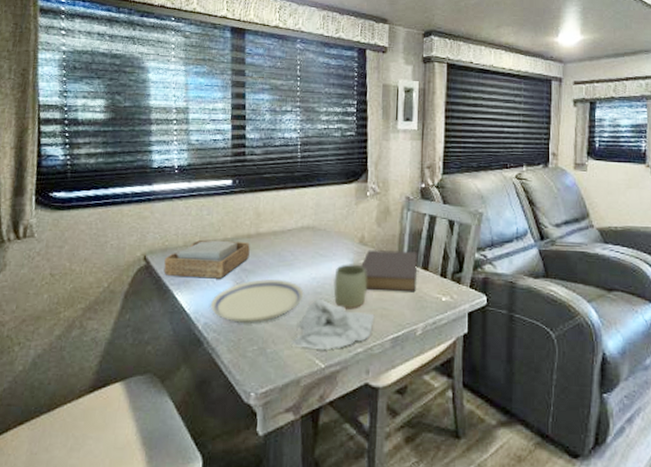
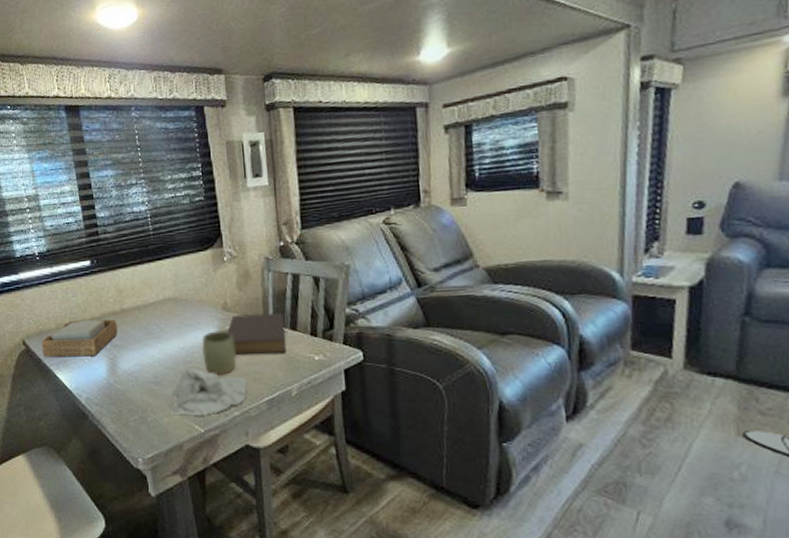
plate: present [209,278,304,324] -> none [89,351,175,397]

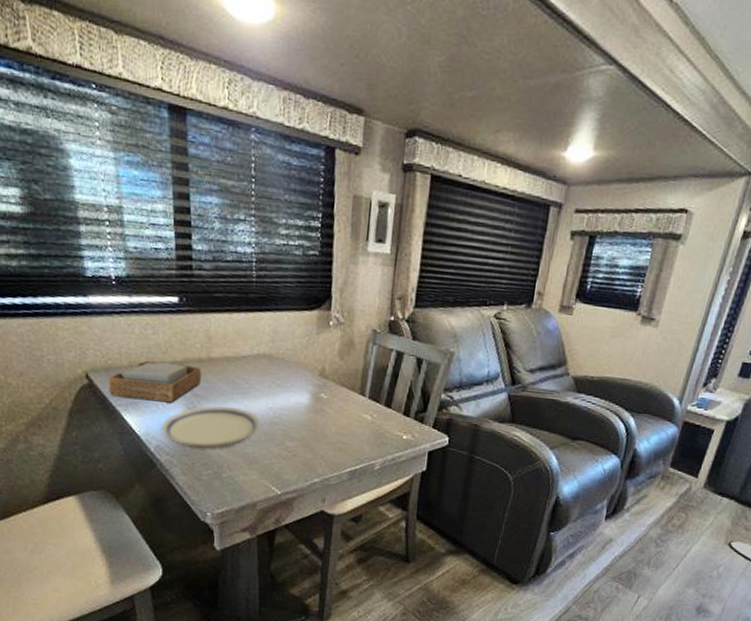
plate: none [89,351,175,397] -> present [161,405,260,449]
tissue: present [168,368,247,416] -> none [246,430,333,478]
mug: present [201,331,236,375] -> none [290,396,327,442]
book: present [227,312,286,355] -> none [321,383,382,429]

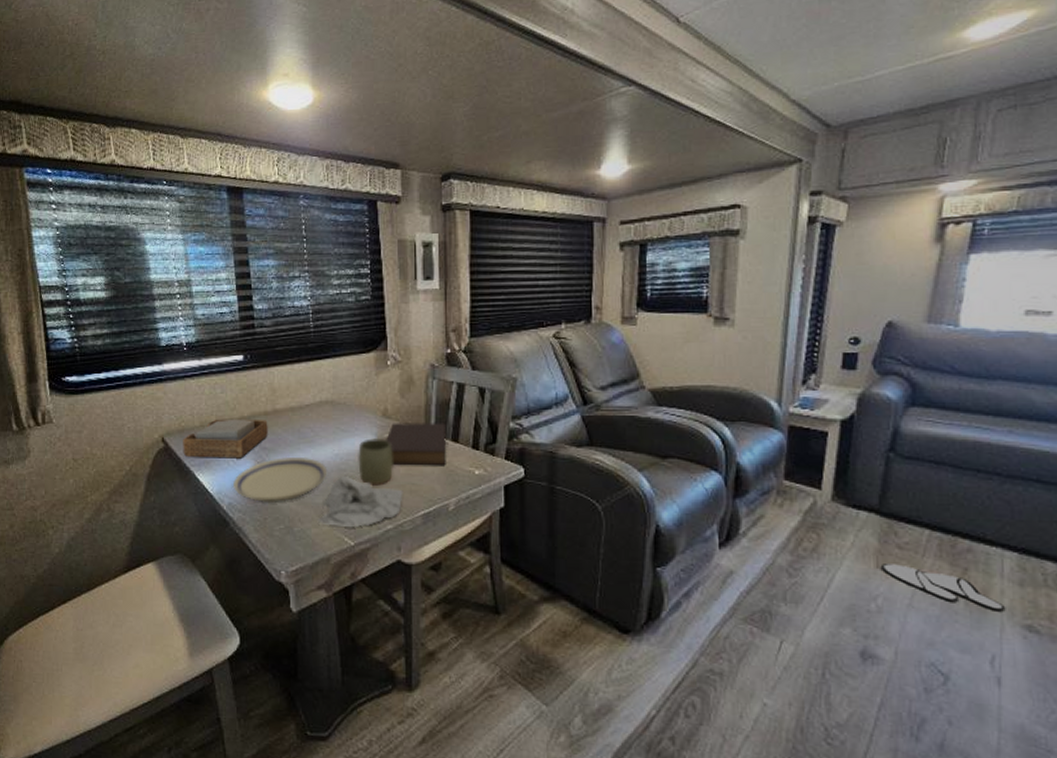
tissue: none [246,430,333,478] -> present [317,477,403,528]
mug: none [290,396,327,442] -> present [357,438,393,486]
book: none [321,383,382,429] -> present [386,423,447,466]

